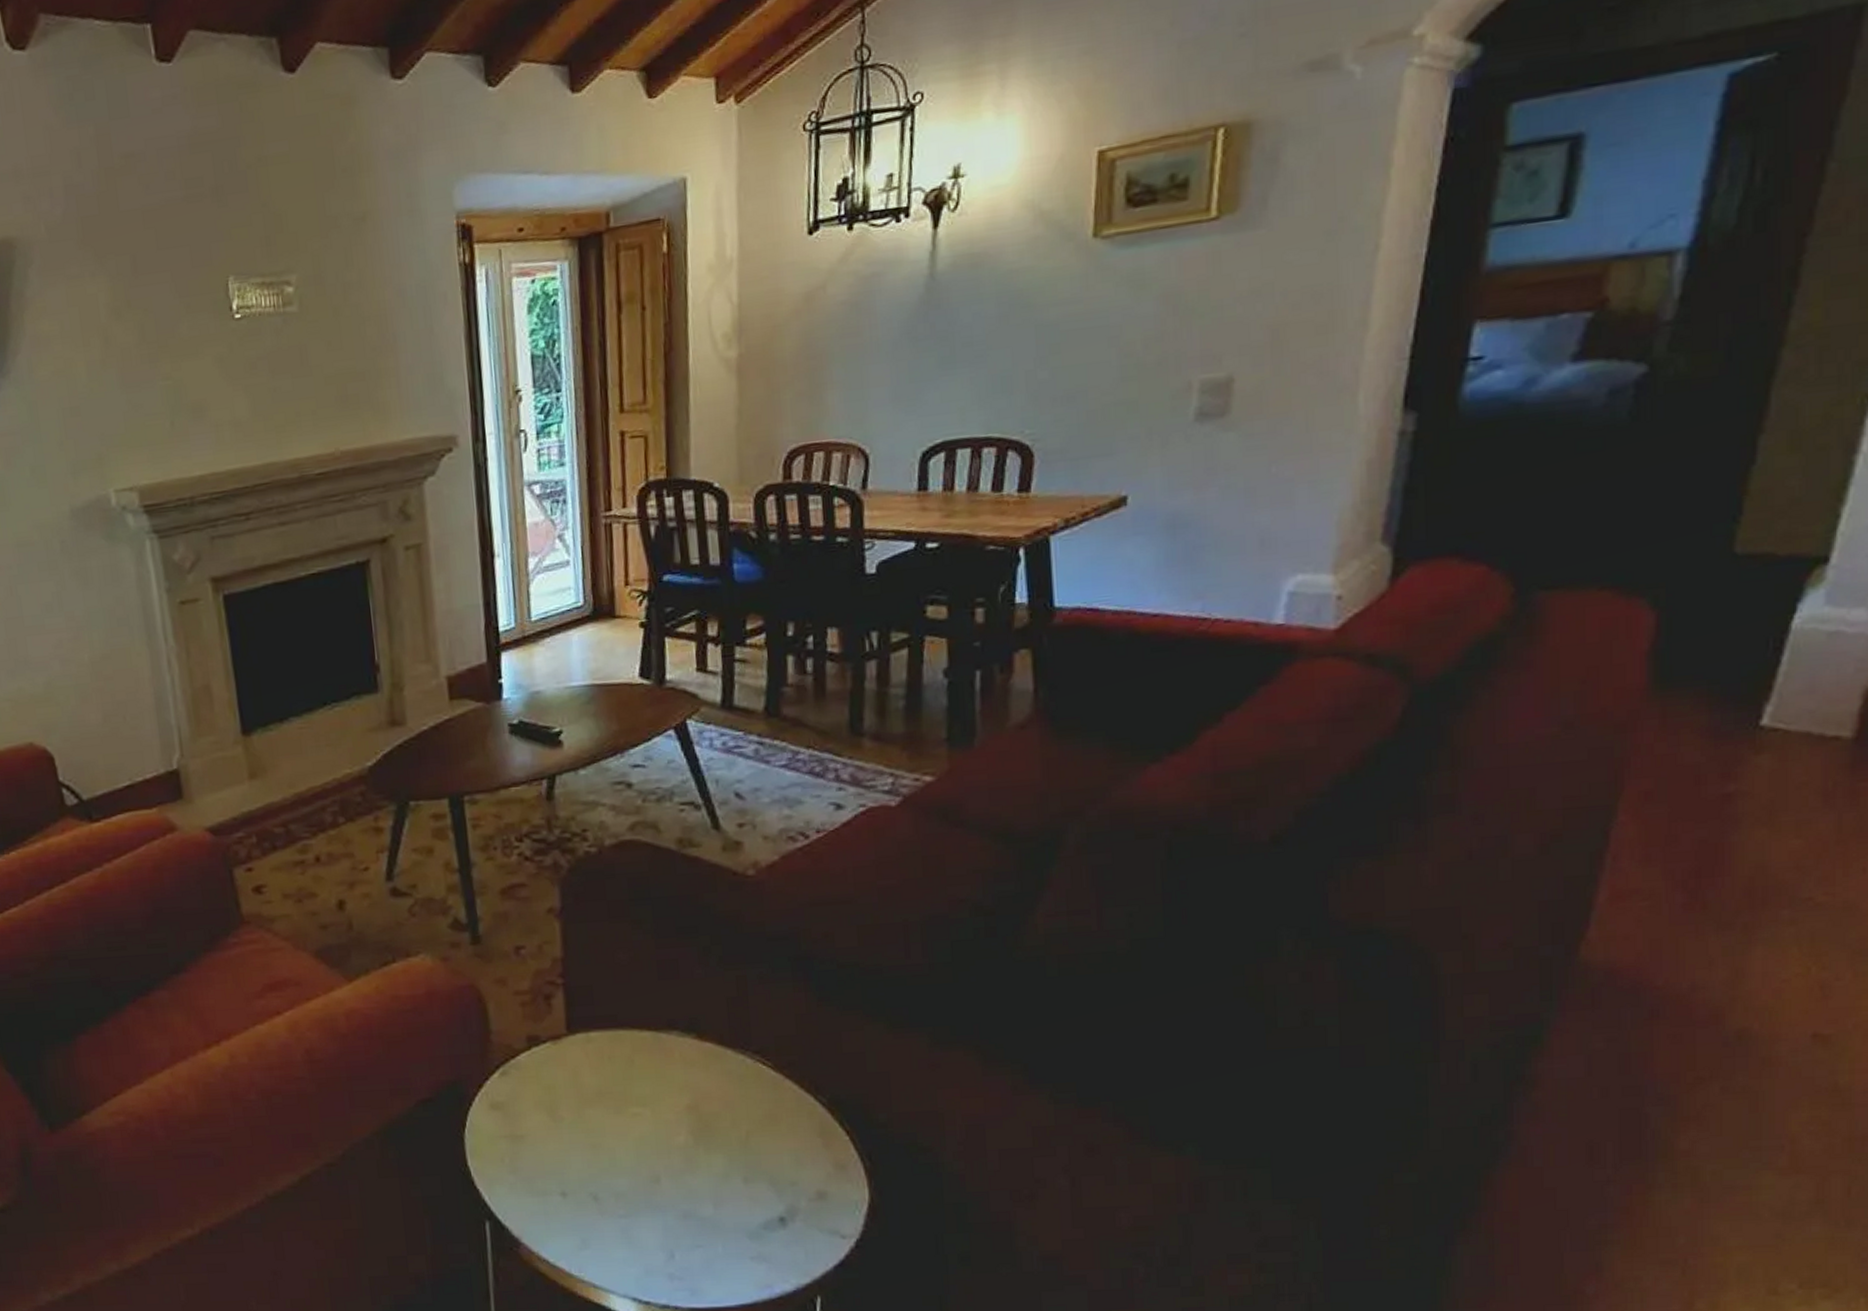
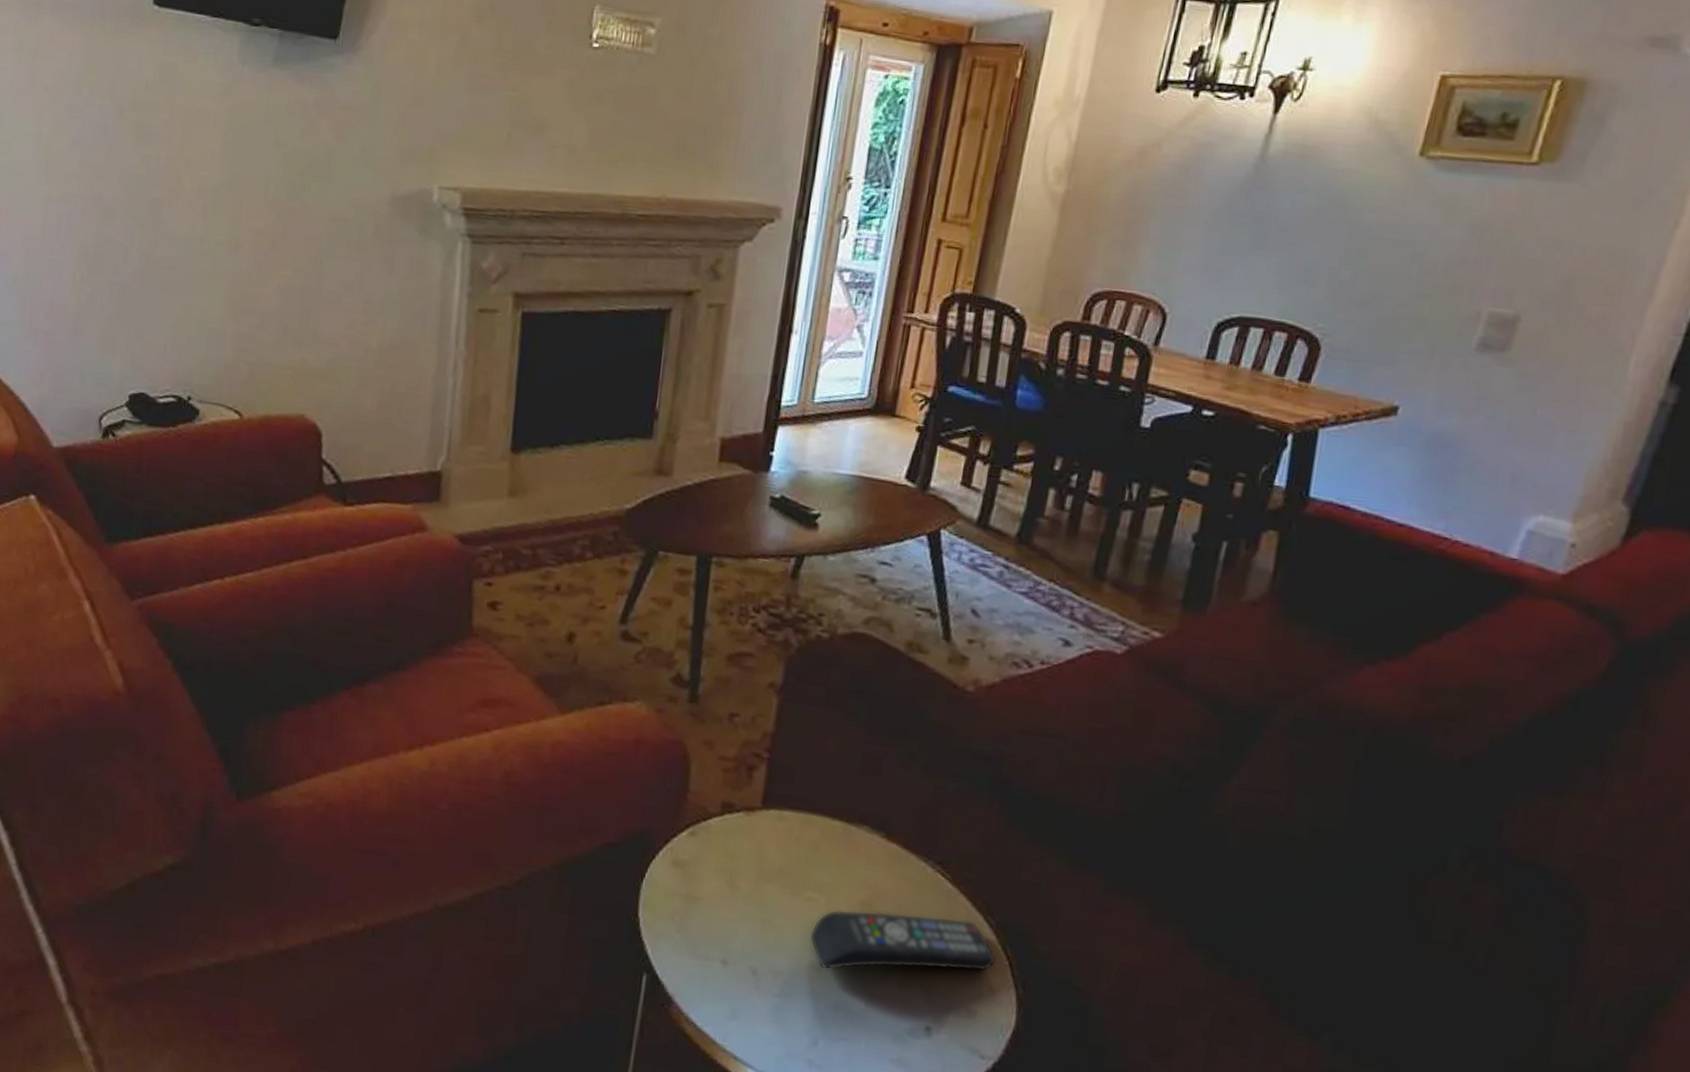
remote control: none [642,1103,836,1181] -> present [809,909,997,972]

